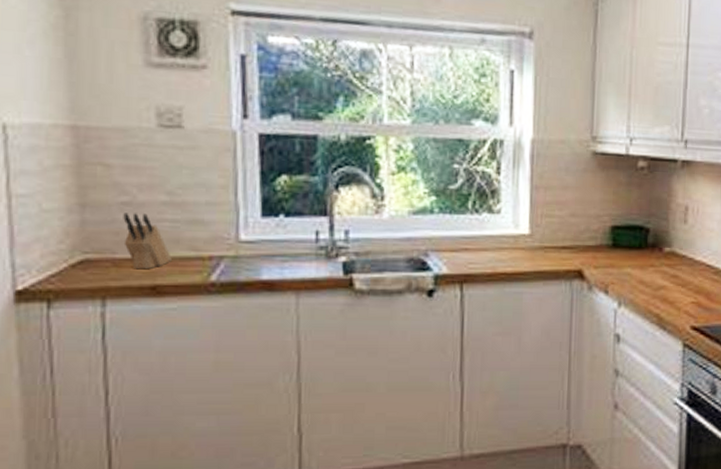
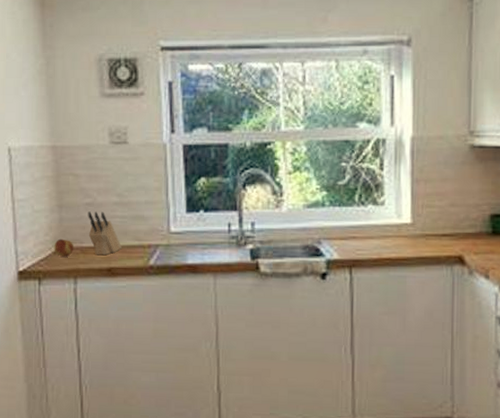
fruit: none [71,247,103,271] -> present [54,238,74,257]

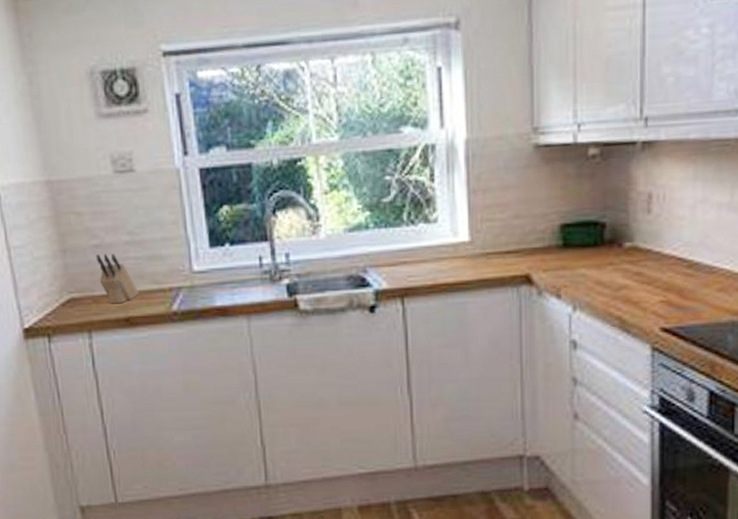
fruit: present [54,238,74,257] -> none [61,288,85,309]

